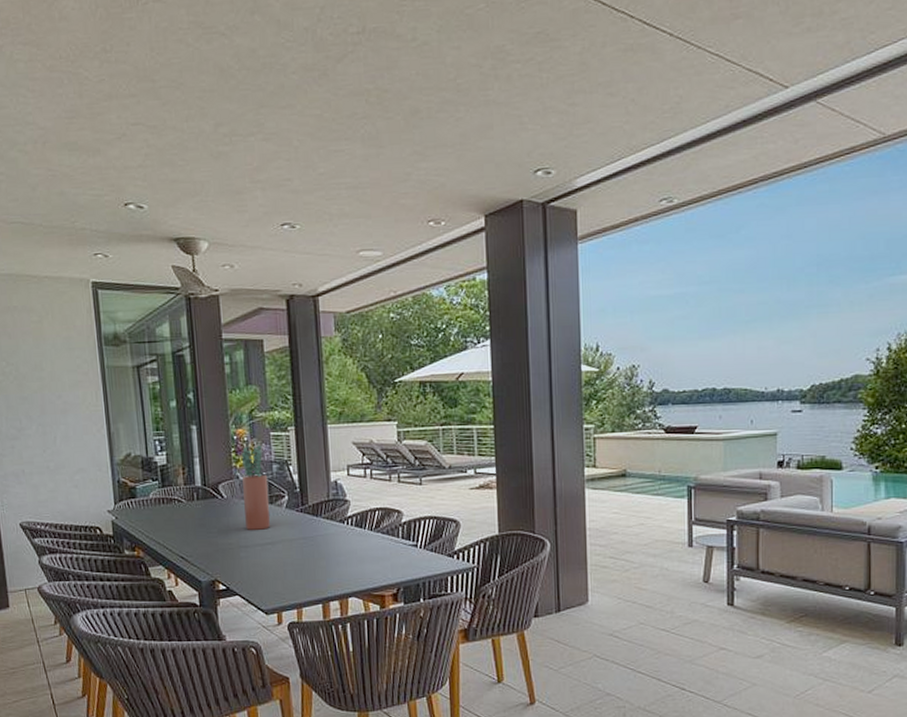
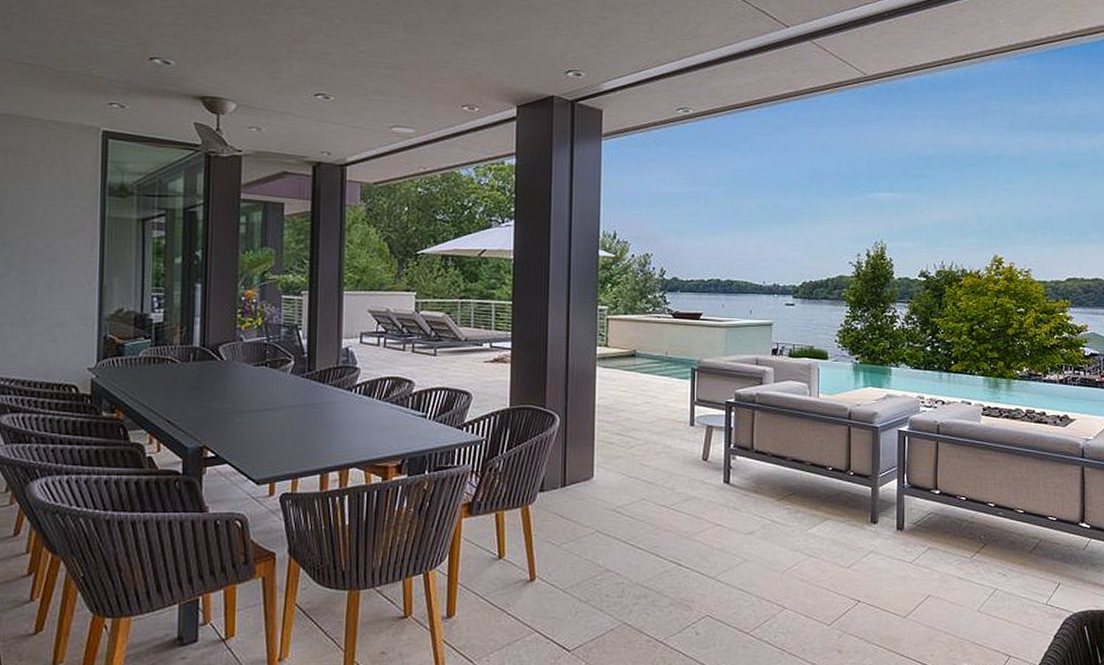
vase: present [241,441,271,531] -> none [245,303,275,396]

